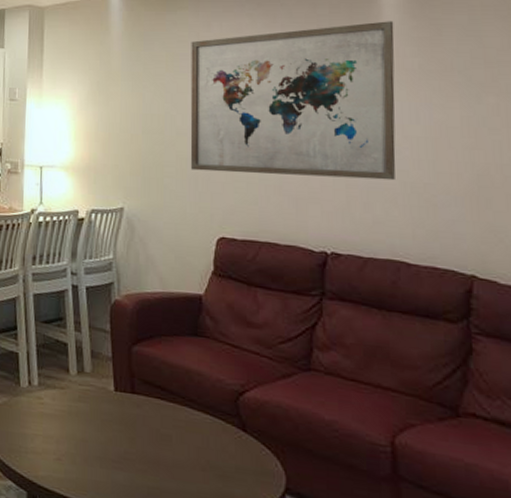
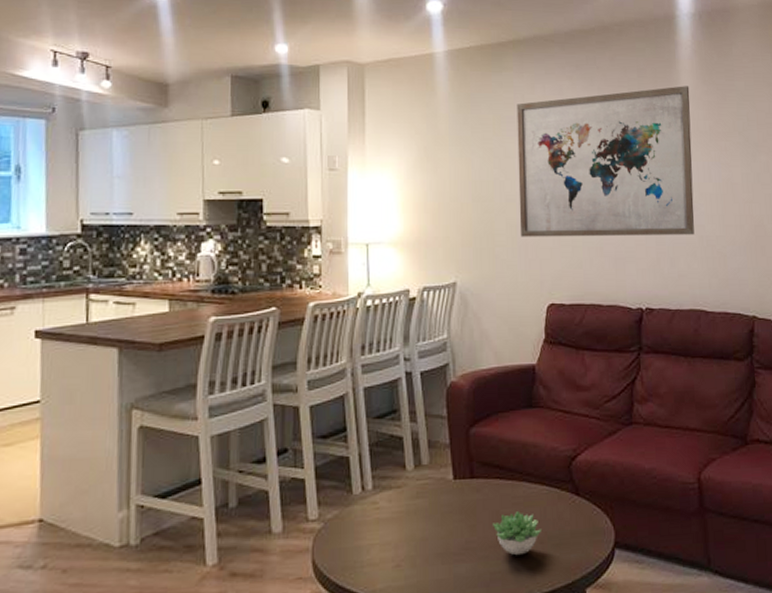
succulent plant: none [152,434,203,478] -> present [493,511,541,556]

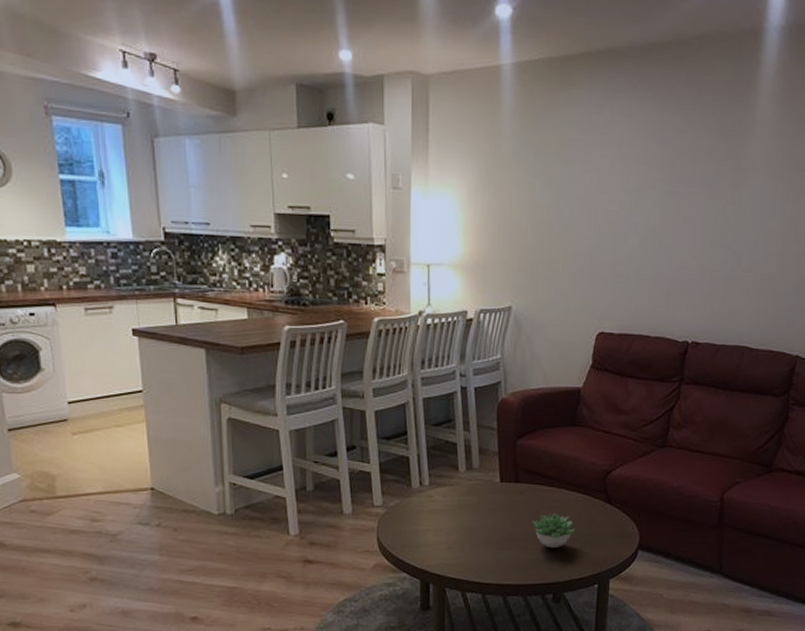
wall art: present [516,86,694,237] -> none [576,111,767,273]

